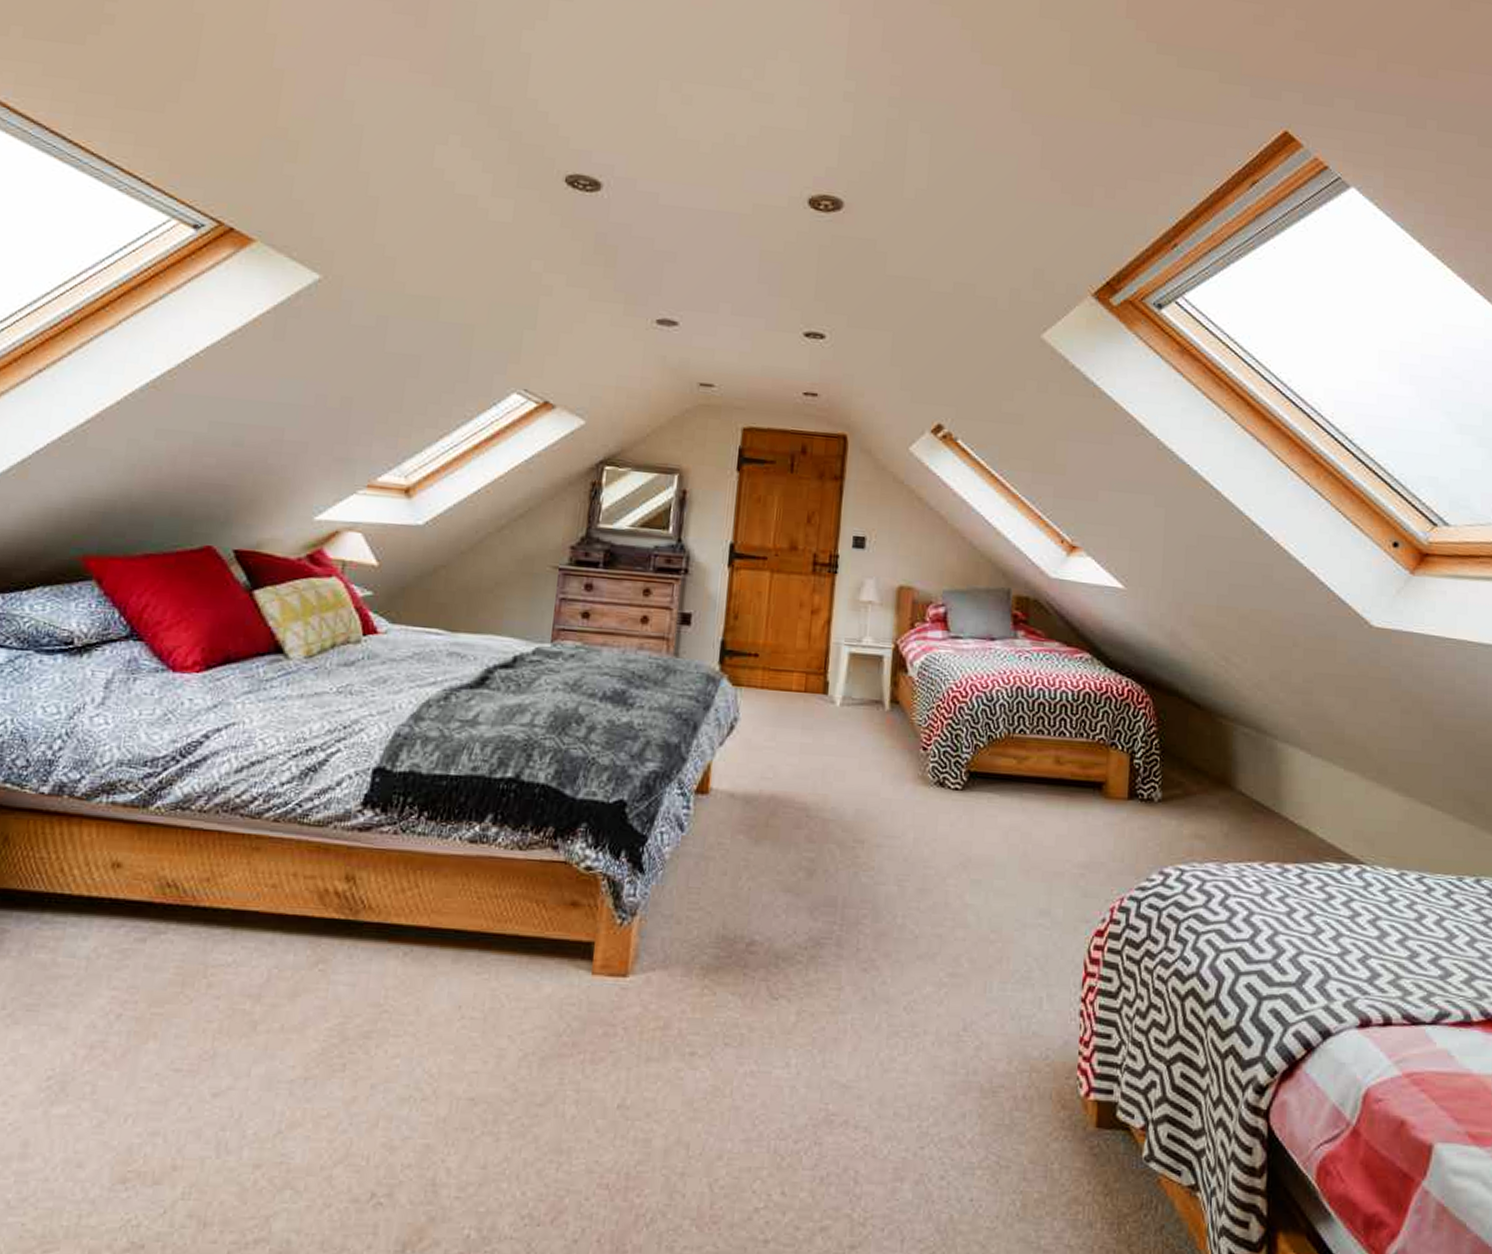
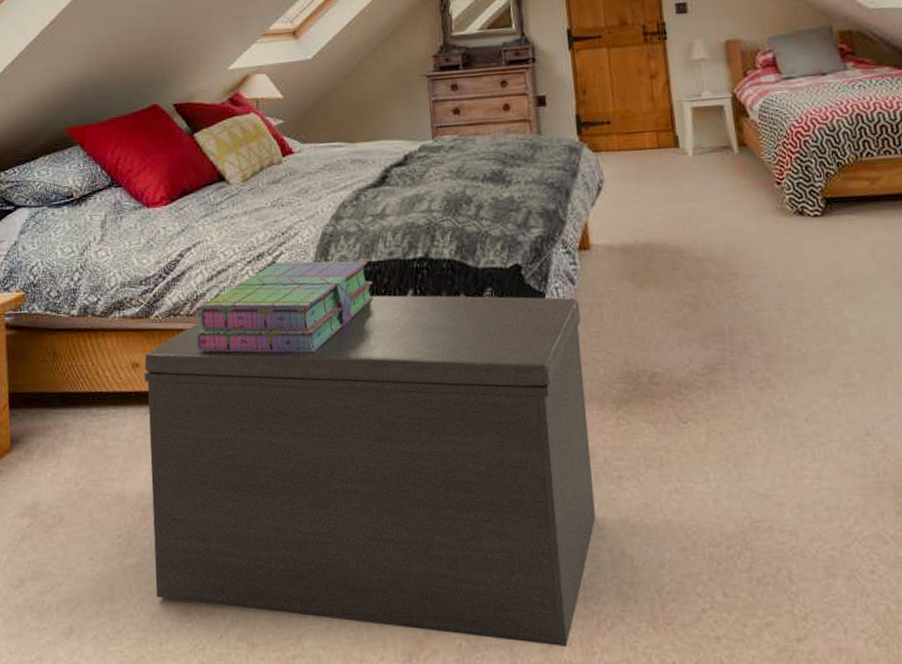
bench: none [86,815,684,1244] -> present [144,295,596,648]
stack of books: none [203,760,446,875] -> present [195,260,374,353]

